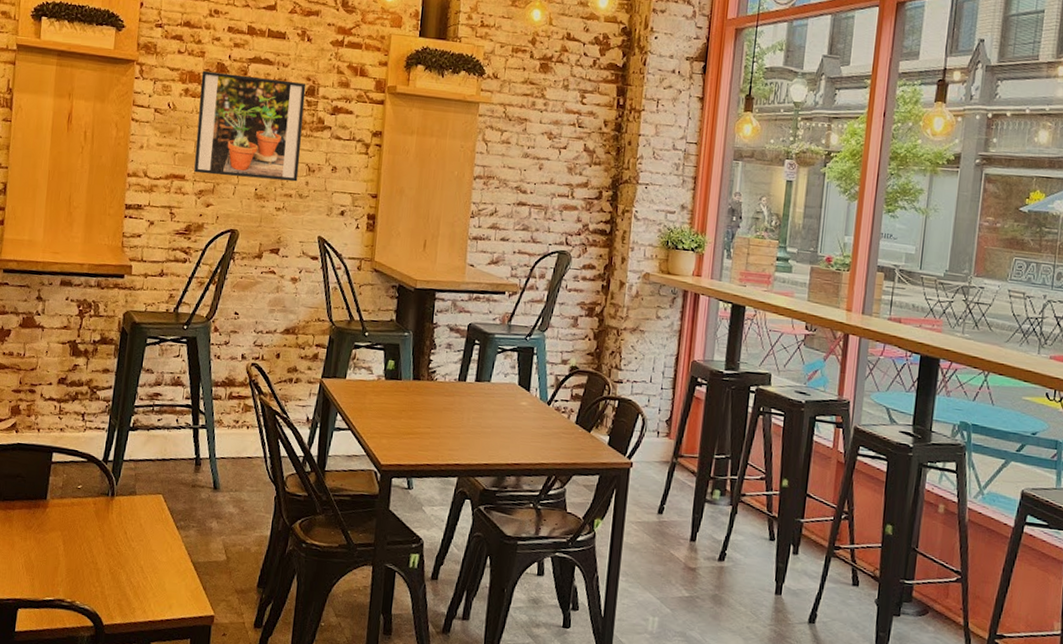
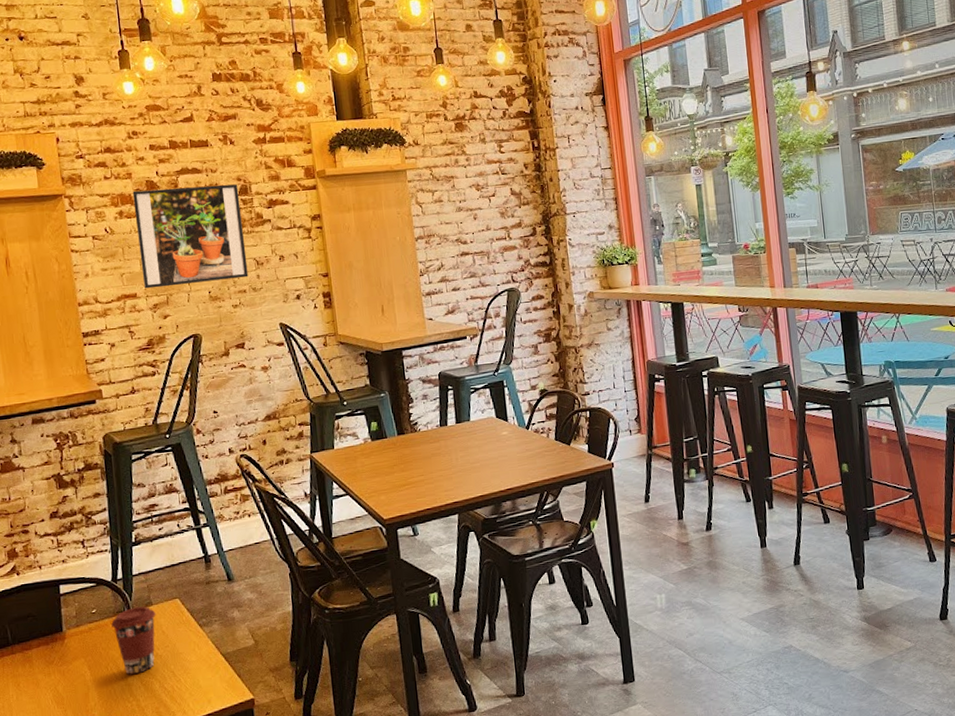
coffee cup: none [93,492,138,561] -> present [111,606,156,674]

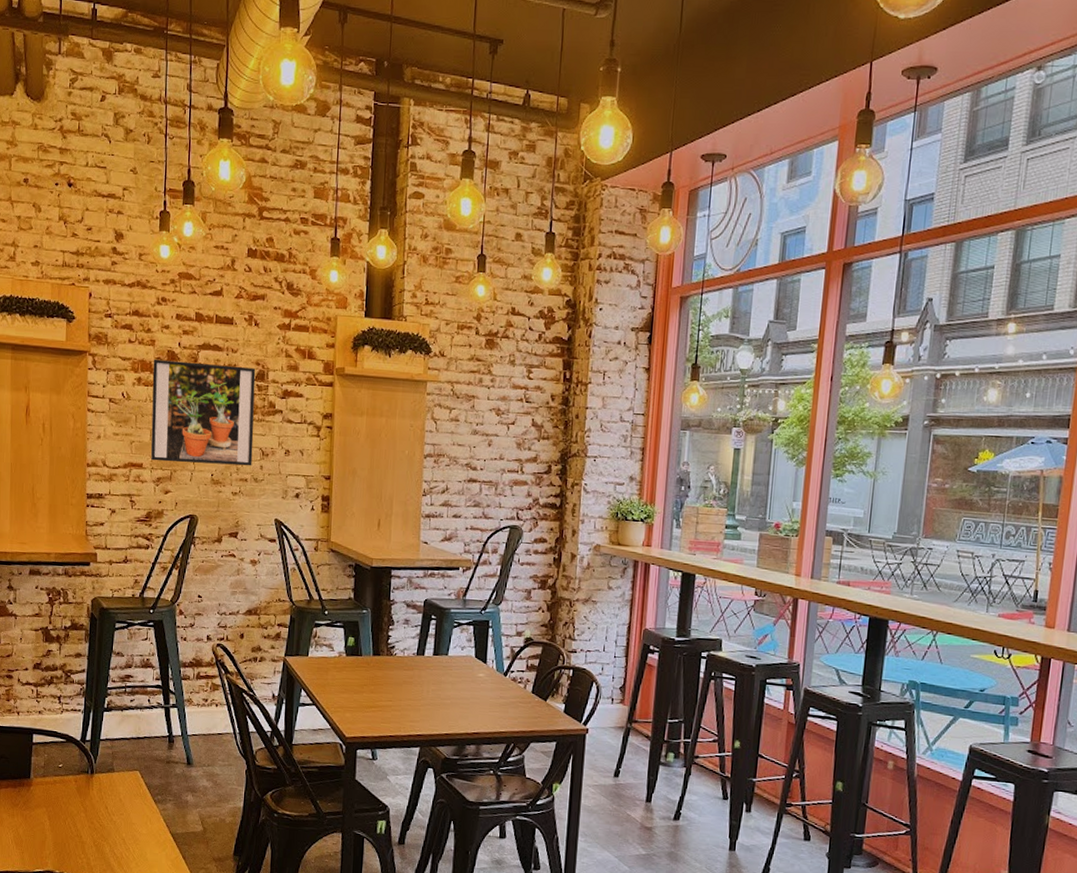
coffee cup: present [111,606,156,674] -> none [74,770,116,834]

